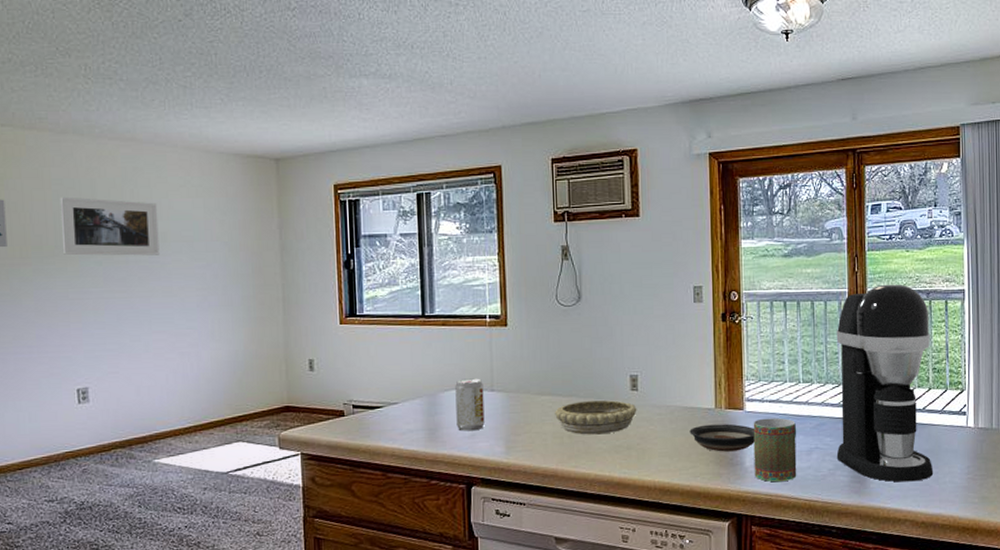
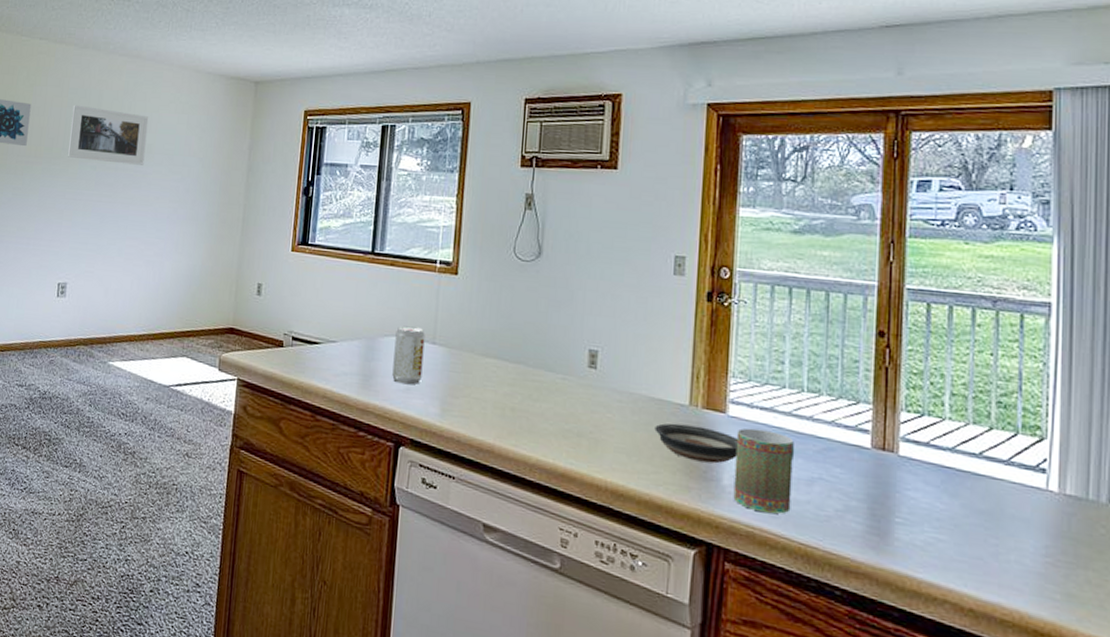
decorative bowl: present [555,400,637,435] -> none [498,370,594,414]
coffee maker: present [836,284,934,482] -> none [847,282,995,552]

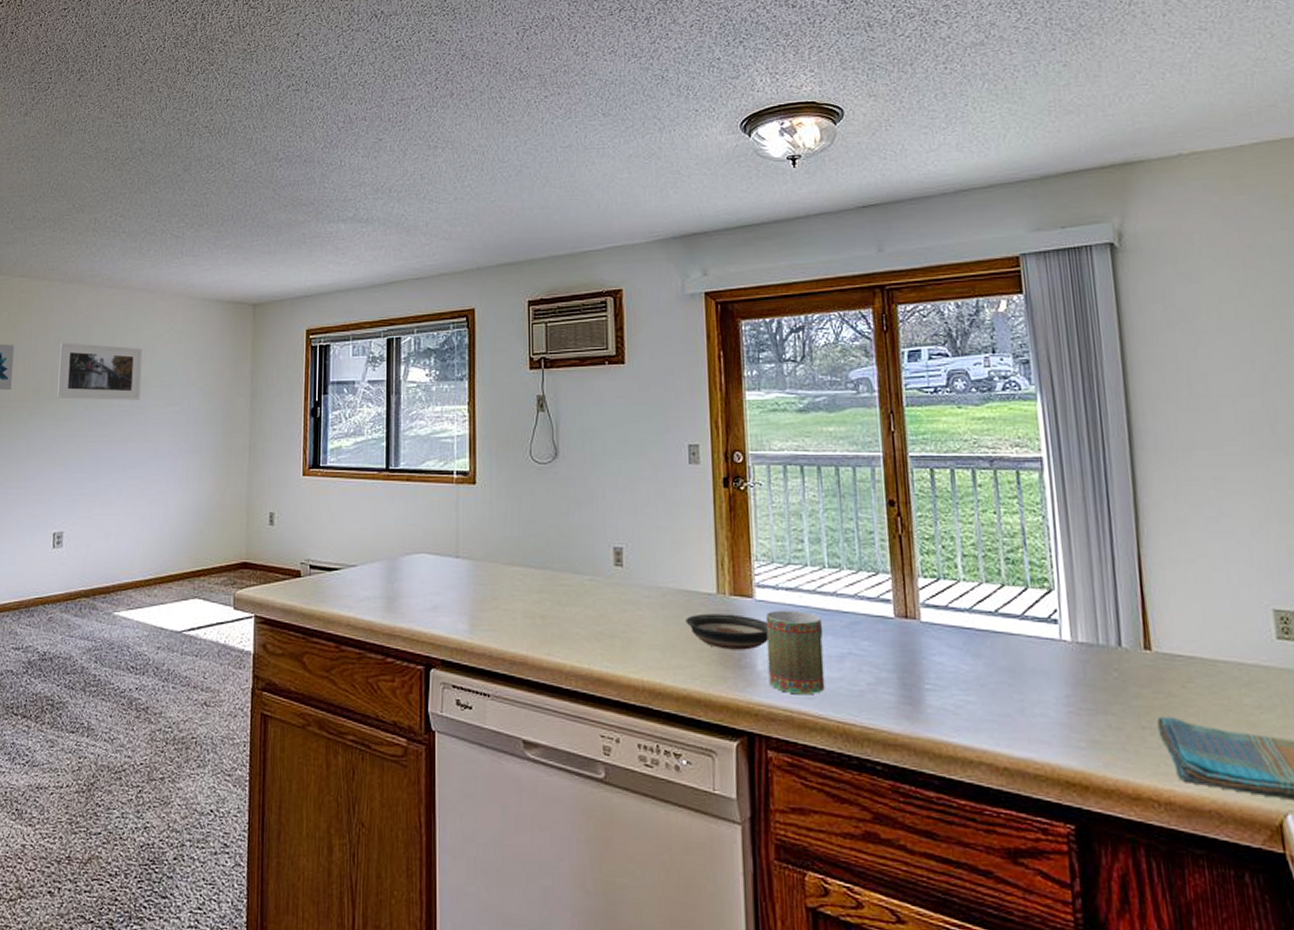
beverage can: present [392,326,425,385] -> none [417,542,448,603]

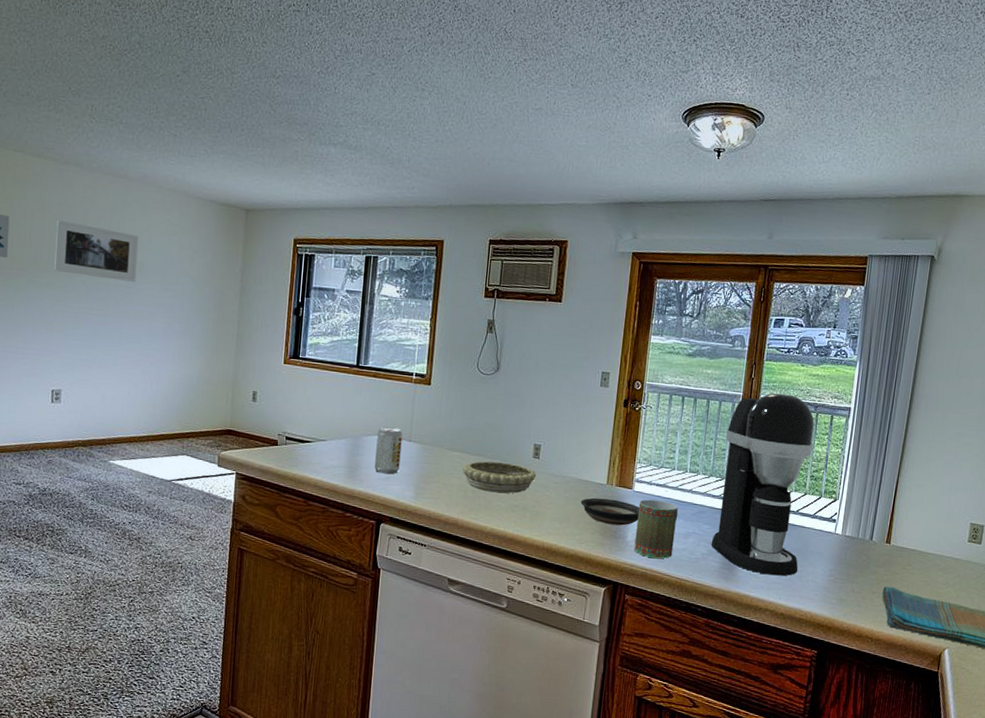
beverage can: none [417,542,448,603] -> present [374,427,403,475]
decorative bowl: none [526,576,622,617] -> present [462,461,537,494]
coffee maker: none [869,448,1017,710] -> present [711,393,815,576]

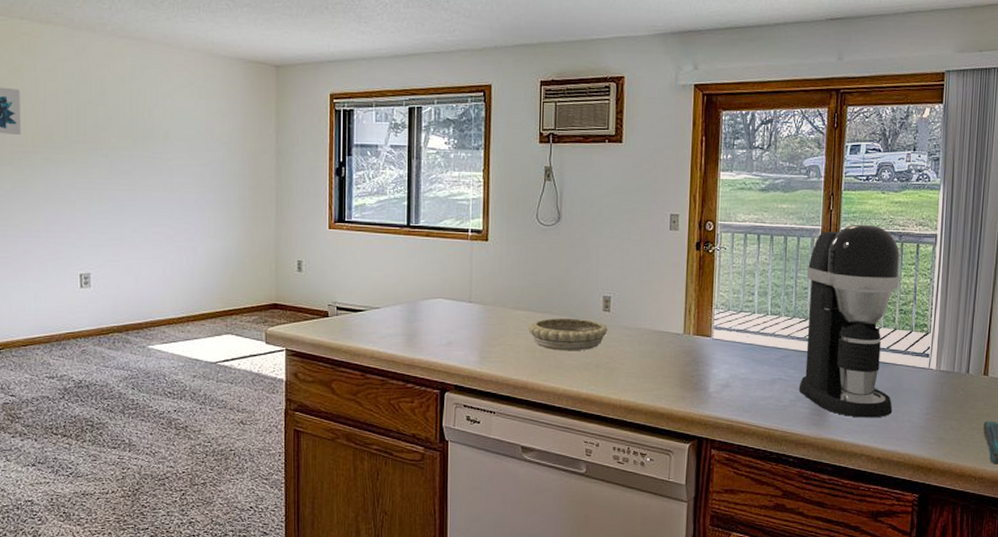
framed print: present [53,220,139,282] -> none [71,90,162,152]
beverage can: present [374,427,403,475] -> none [434,289,462,340]
saucer: present [580,497,640,526] -> none [657,349,720,377]
mug: present [634,499,679,559] -> none [717,346,762,409]

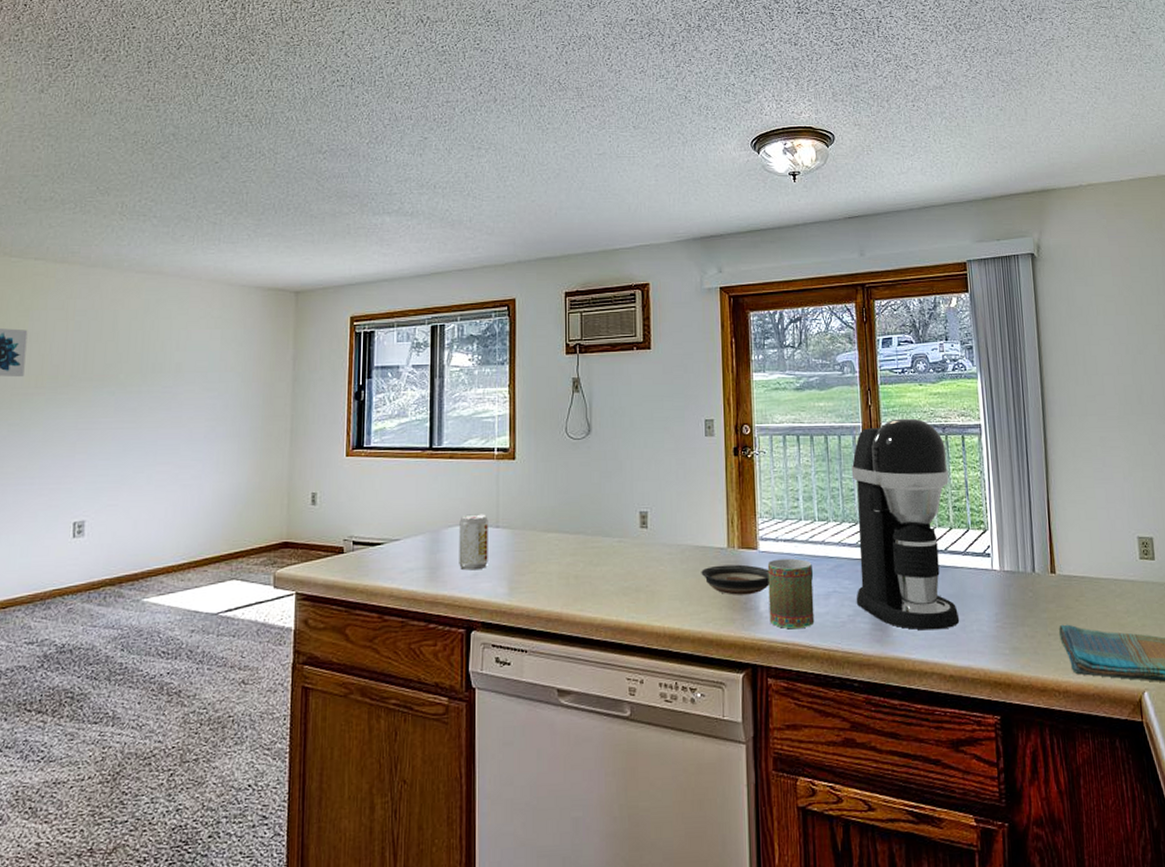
beverage can: none [434,289,462,340] -> present [459,514,488,571]
decorative bowl: present [529,318,608,351] -> none [561,538,647,576]
saucer: none [657,349,720,377] -> present [701,564,769,595]
mug: none [717,346,762,409] -> present [767,558,815,629]

